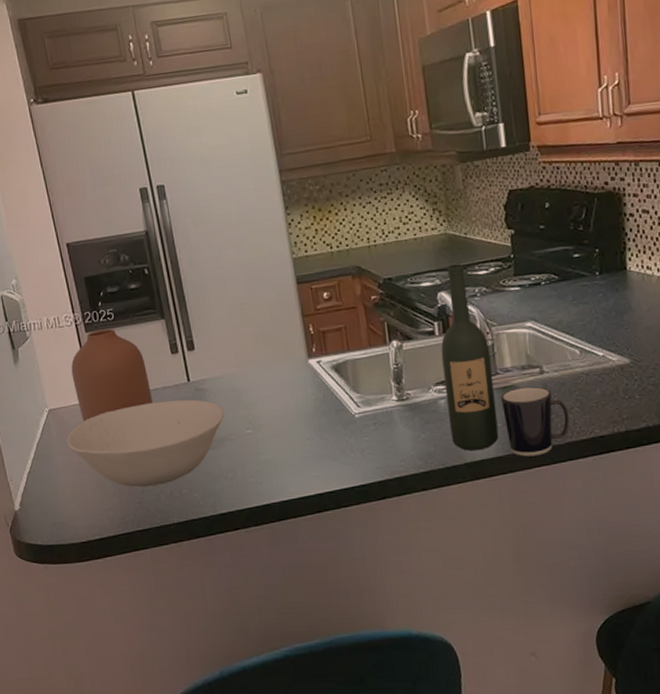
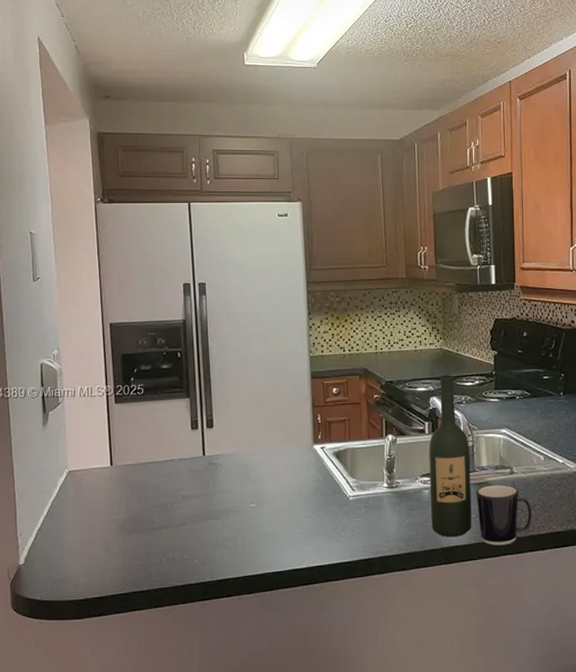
bowl: present [66,399,225,487] -> none [80,471,233,551]
vase: present [71,328,153,422] -> none [96,402,168,485]

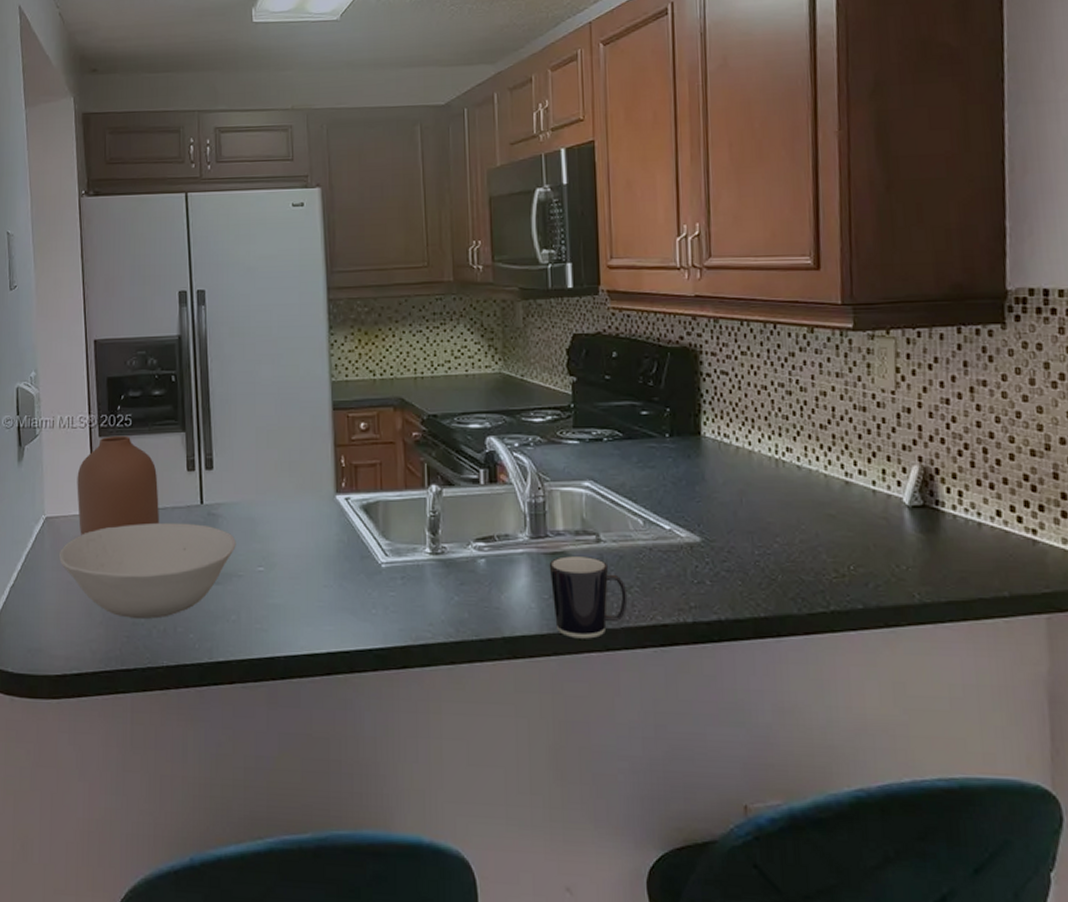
bowl: none [80,471,233,551] -> present [58,522,236,620]
vase: none [96,402,168,485] -> present [77,435,159,536]
wine bottle: present [429,375,472,538] -> none [485,408,544,624]

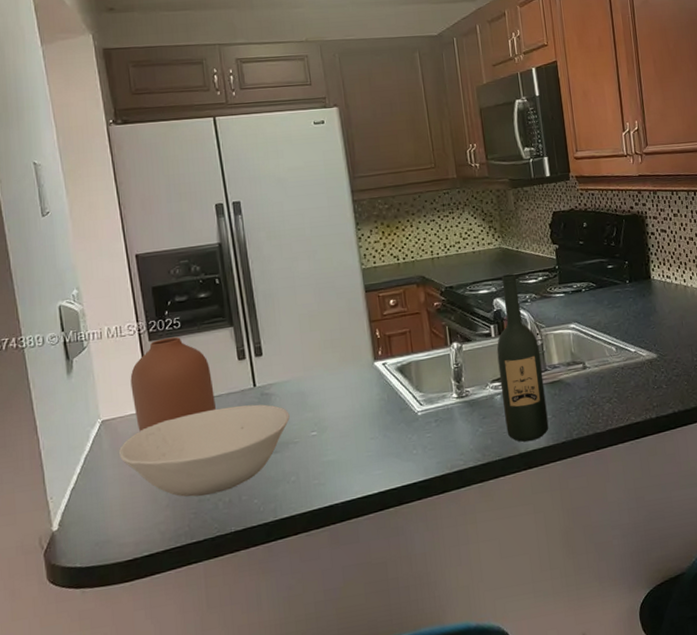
wine bottle: none [485,408,544,624] -> present [496,273,549,442]
mug: present [549,555,628,639] -> none [549,380,610,445]

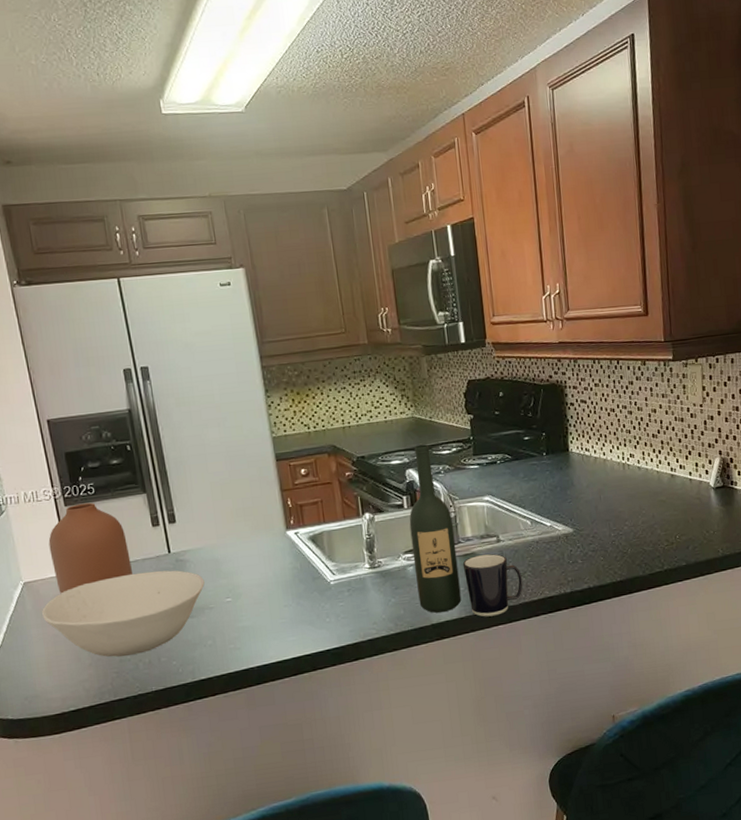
mug: none [549,380,610,445] -> present [462,553,523,617]

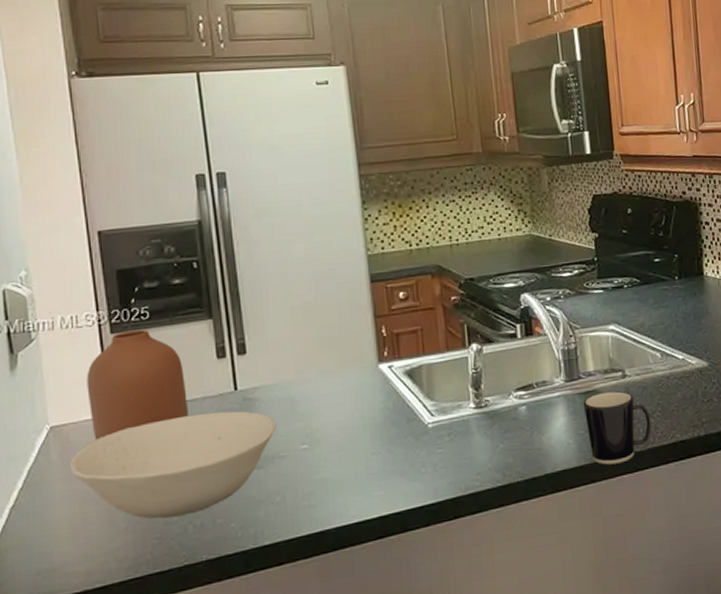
wine bottle: present [409,444,462,613] -> none [522,265,581,461]

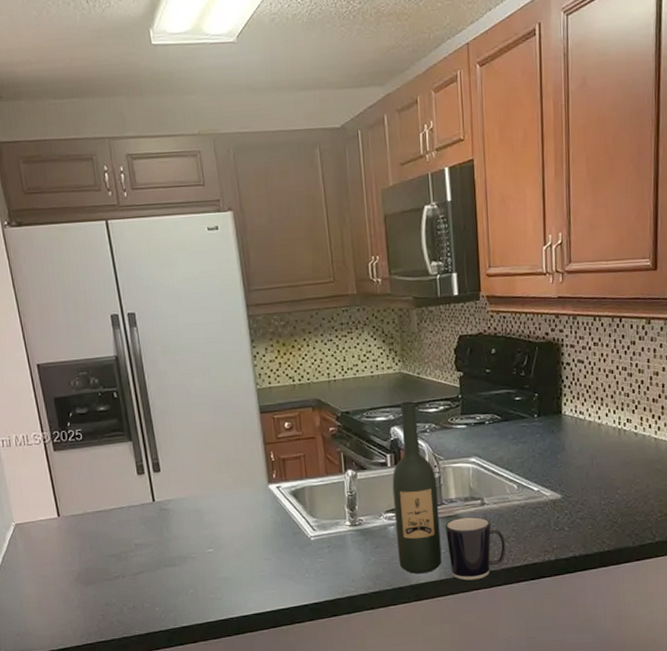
bowl: present [69,411,277,519] -> none [32,518,187,601]
vase: present [86,329,188,441] -> none [38,448,118,537]
wine bottle: none [522,265,581,461] -> present [392,401,442,574]

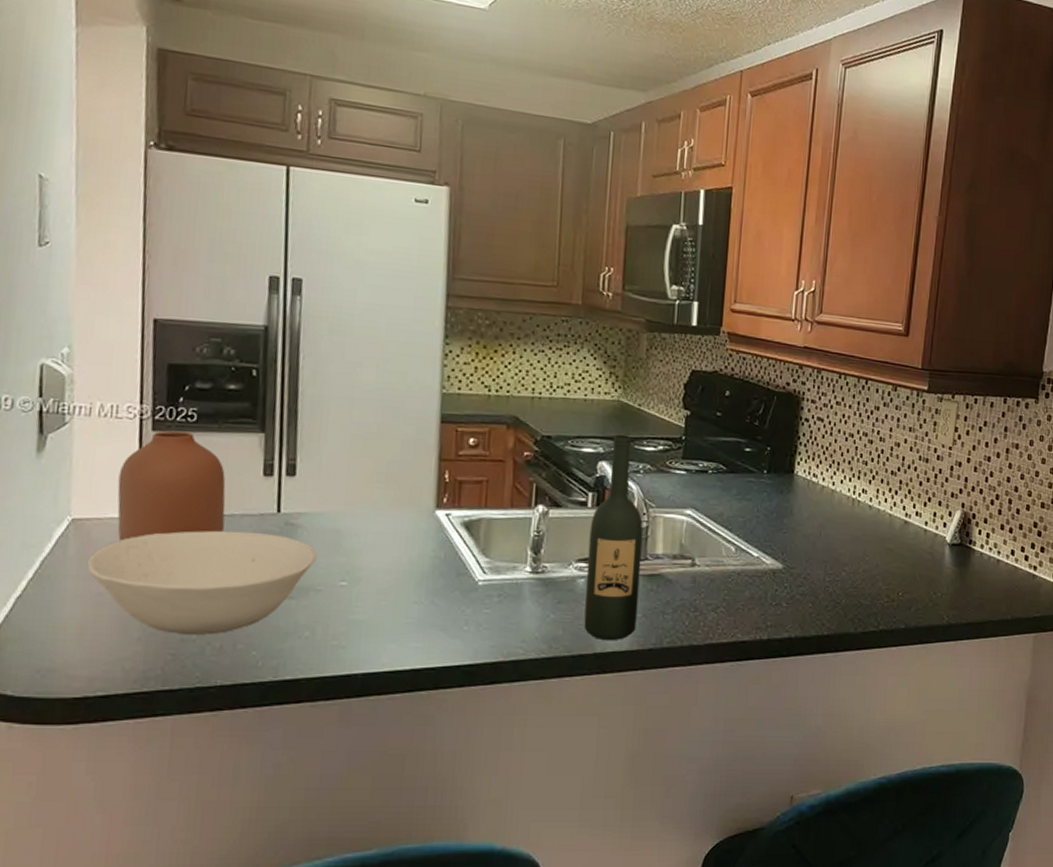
bowl: none [32,518,187,601] -> present [86,530,317,636]
vase: none [38,448,118,537] -> present [117,430,226,541]
mug: present [445,516,506,581] -> none [645,577,714,655]

